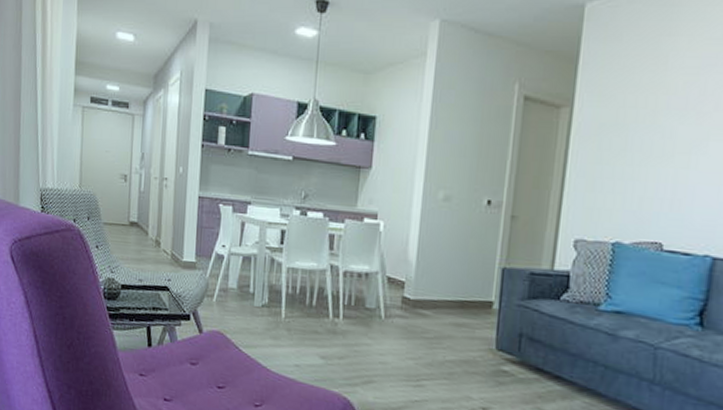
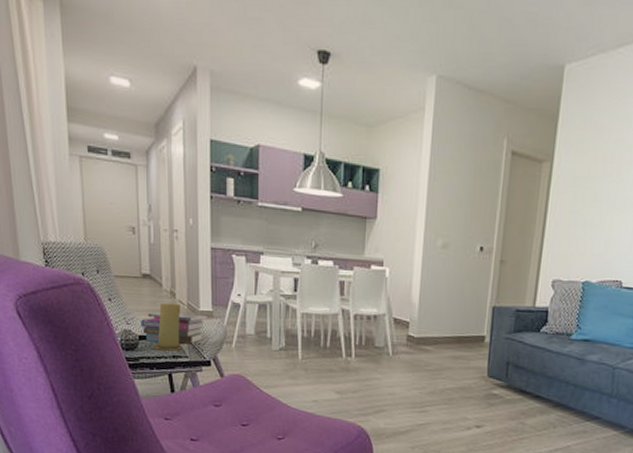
books: none [124,261,190,296] -> present [140,312,207,344]
candle: none [134,251,165,302] -> present [153,302,183,351]

